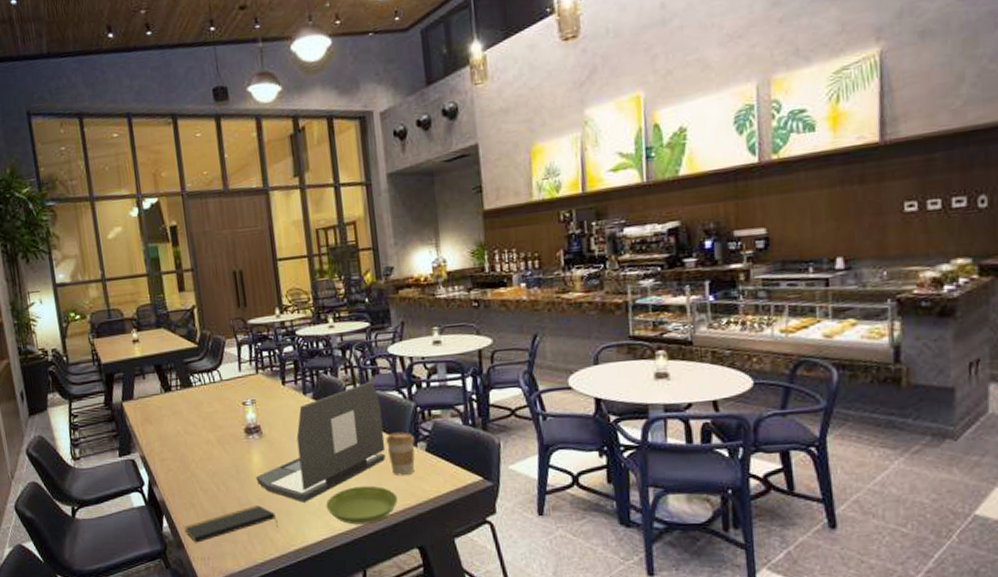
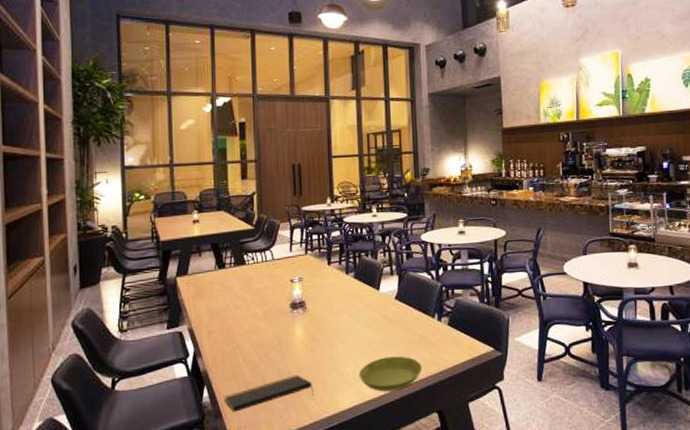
laptop: present [255,380,386,503] -> none [296,263,415,372]
coffee cup: present [386,432,416,476] -> none [415,308,440,347]

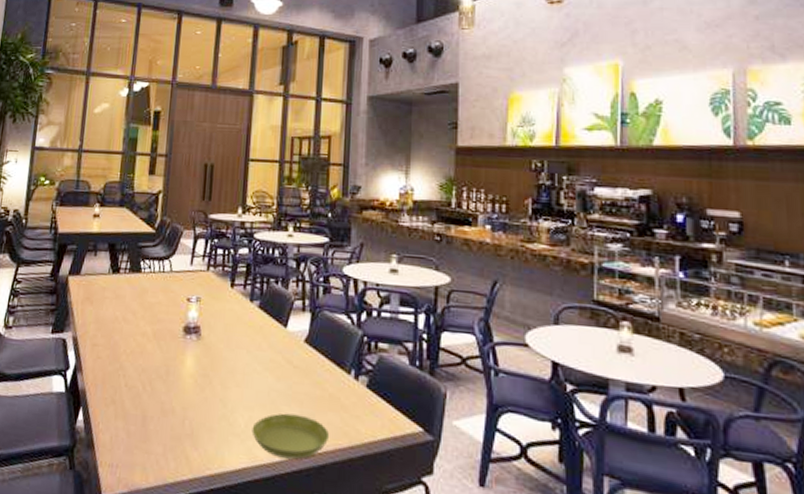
notepad: present [223,375,314,412] -> none [98,414,198,446]

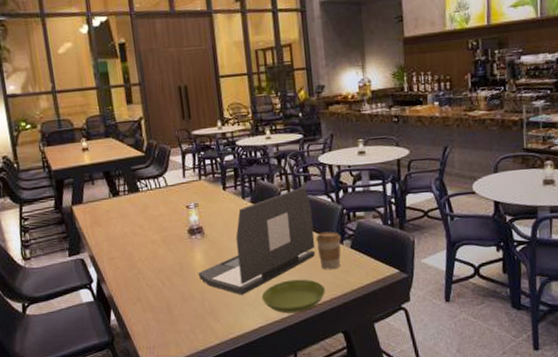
laptop: none [184,299,327,421] -> present [198,186,316,295]
coffee cup: none [327,359,358,412] -> present [316,231,342,270]

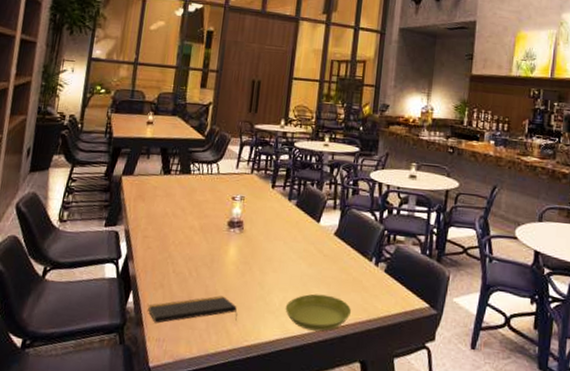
notepad: none [130,298,218,334] -> present [147,296,238,324]
laptop: present [198,186,316,295] -> none [227,199,354,301]
coffee cup: present [316,231,342,270] -> none [351,249,378,292]

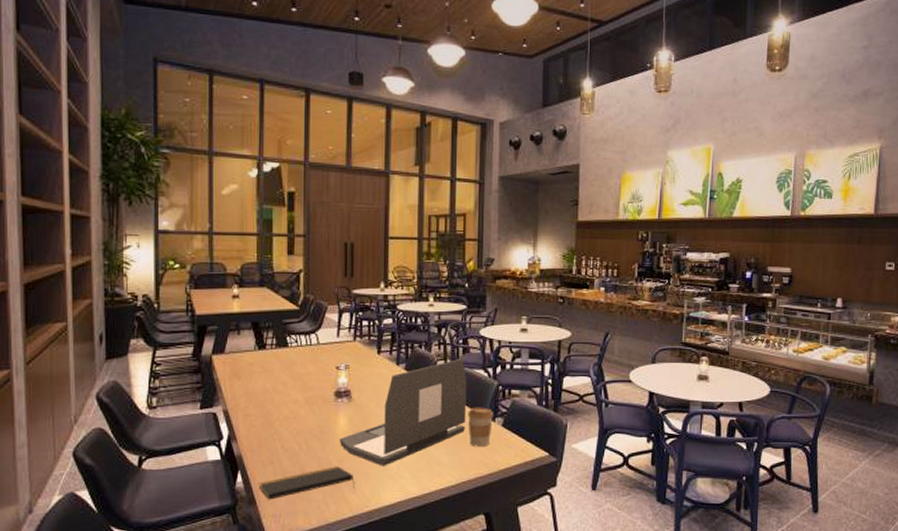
laptop: none [227,199,354,301] -> present [339,358,467,466]
saucer: present [285,294,351,332] -> none [404,454,471,490]
coffee cup: none [351,249,378,292] -> present [468,407,494,448]

